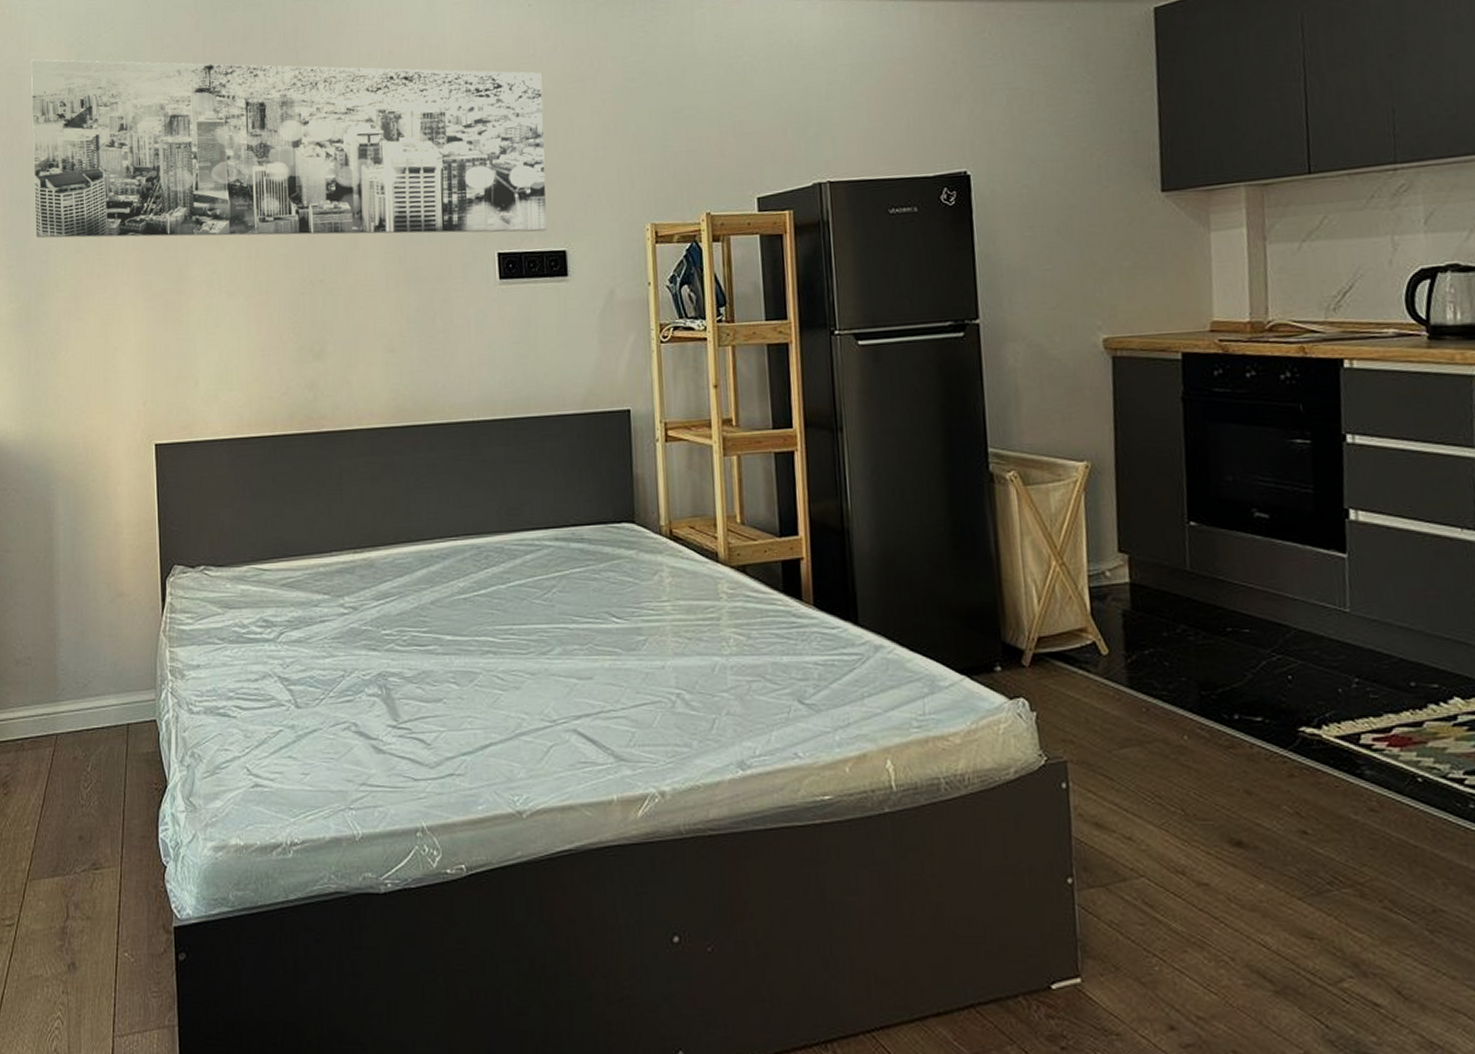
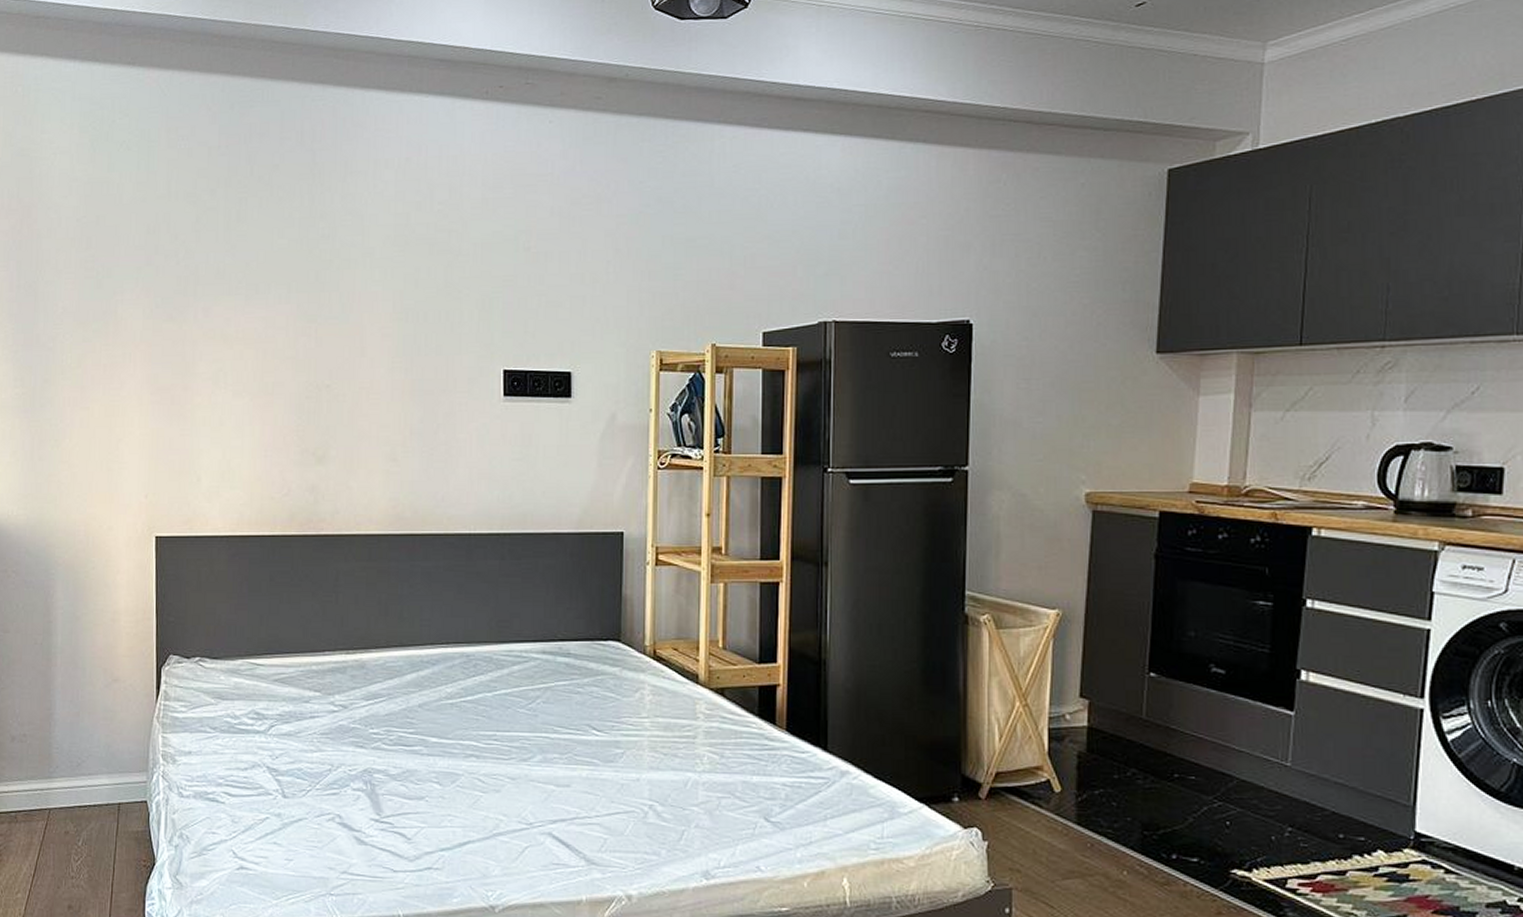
wall art: present [30,59,547,239] -> none [42,141,558,352]

